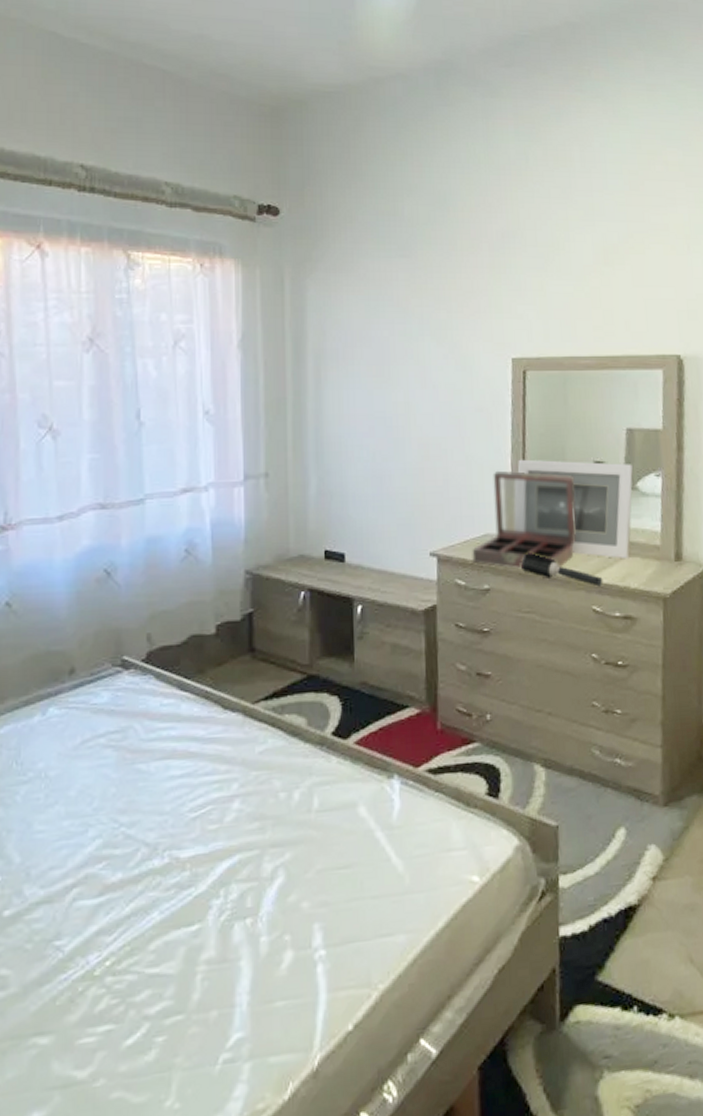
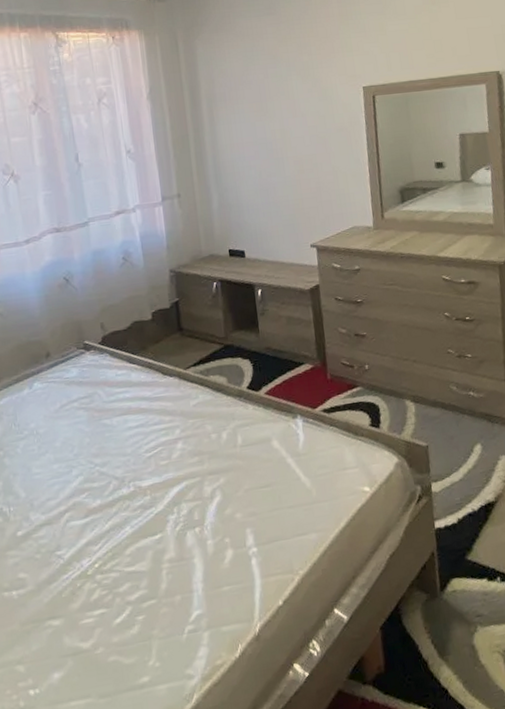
jewelry box: present [472,470,576,570] -> none [343,175,426,253]
picture frame: present [517,459,634,560] -> none [374,162,470,238]
hairbrush: present [521,551,603,587] -> none [383,237,450,261]

